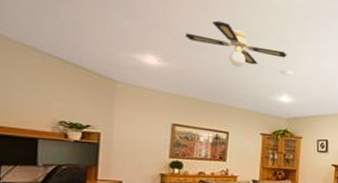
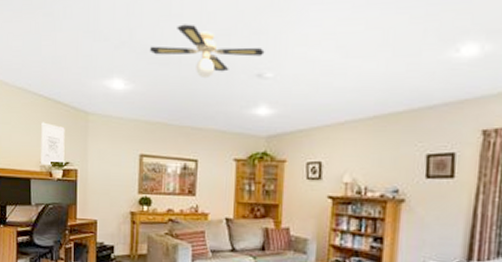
wall art: none [53,83,87,128] -> present [41,122,65,166]

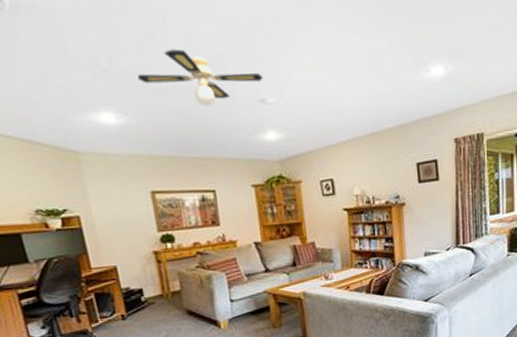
wall art: present [41,122,65,166] -> none [18,167,61,217]

